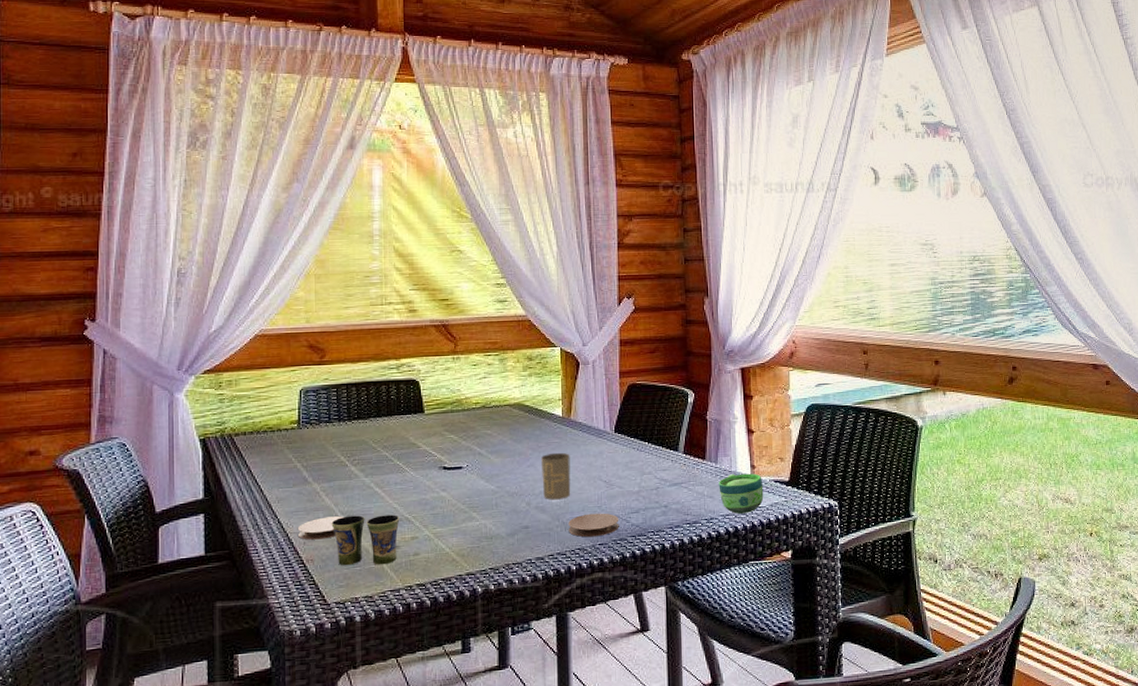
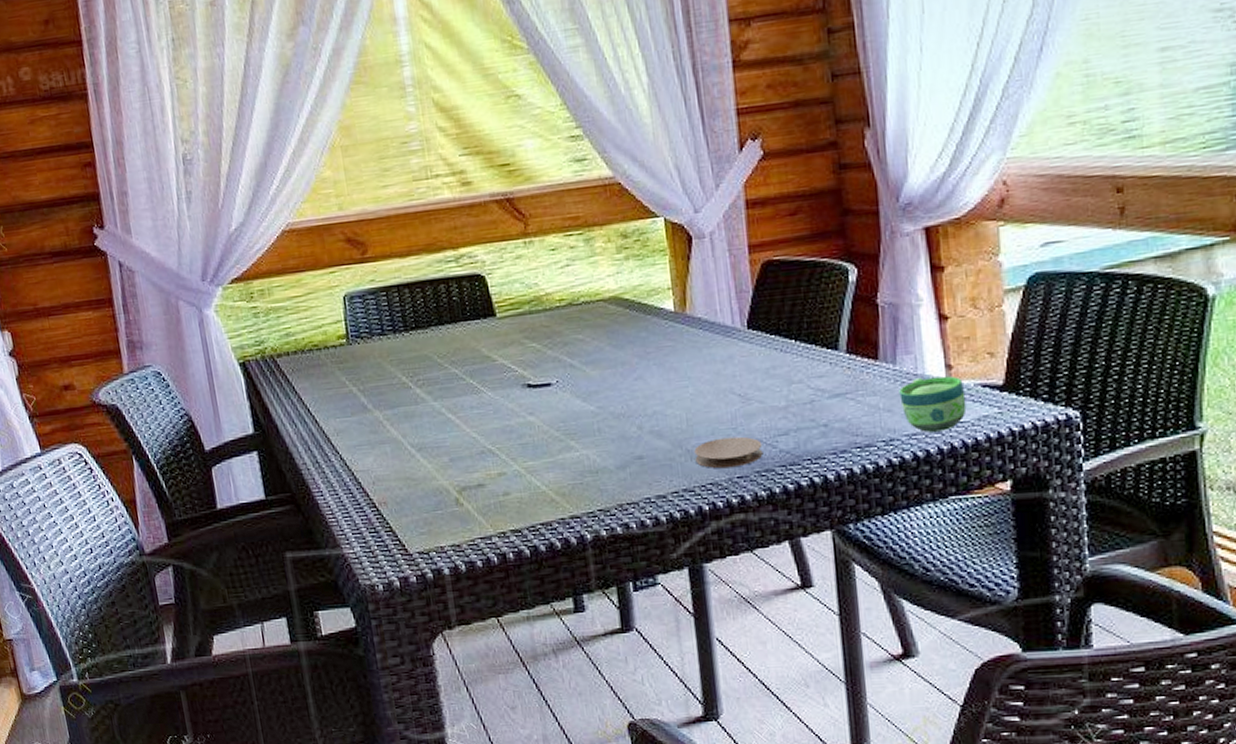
coaster: present [297,516,345,540] -> none [363,449,416,479]
cup: present [331,514,400,566] -> none [401,446,484,509]
bottle: present [541,452,571,500] -> none [651,359,695,422]

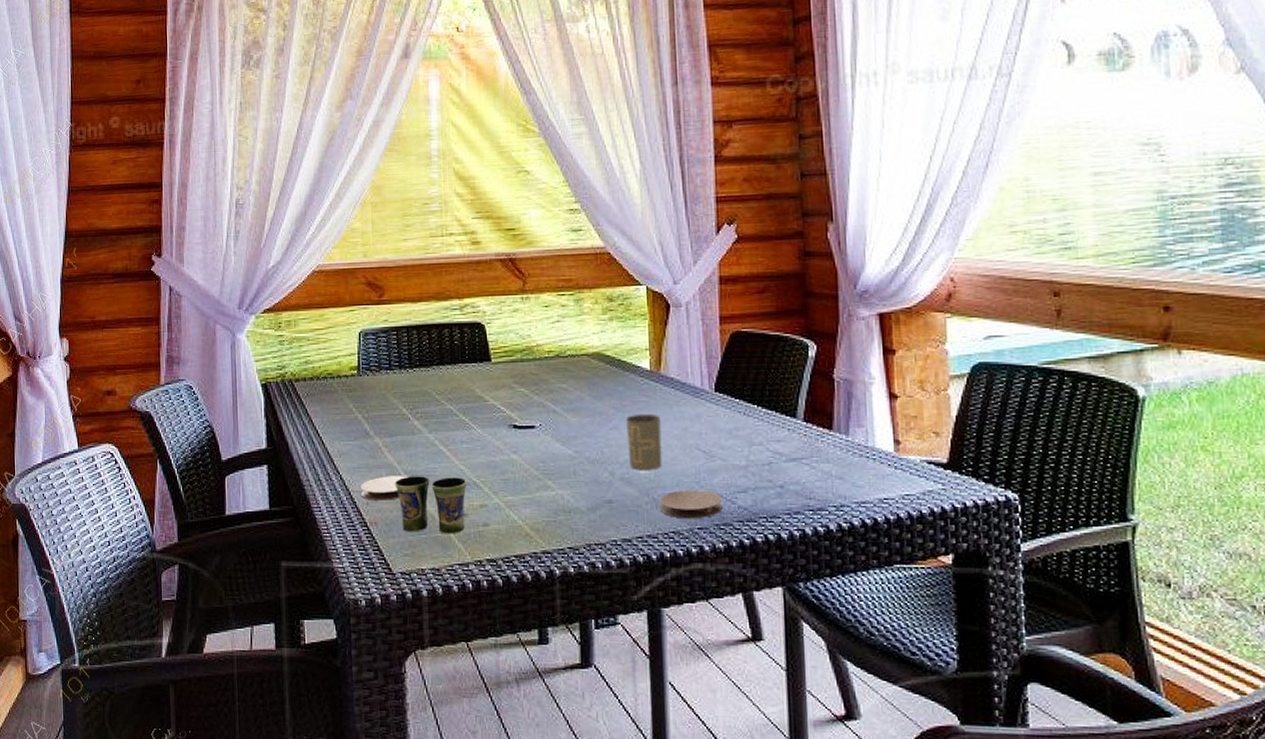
coaster: none [363,449,416,479] -> present [360,476,409,501]
cup: none [401,446,484,509] -> present [394,476,467,534]
bottle: none [651,359,695,422] -> present [626,413,663,471]
cup: present [899,376,967,432] -> none [851,450,913,502]

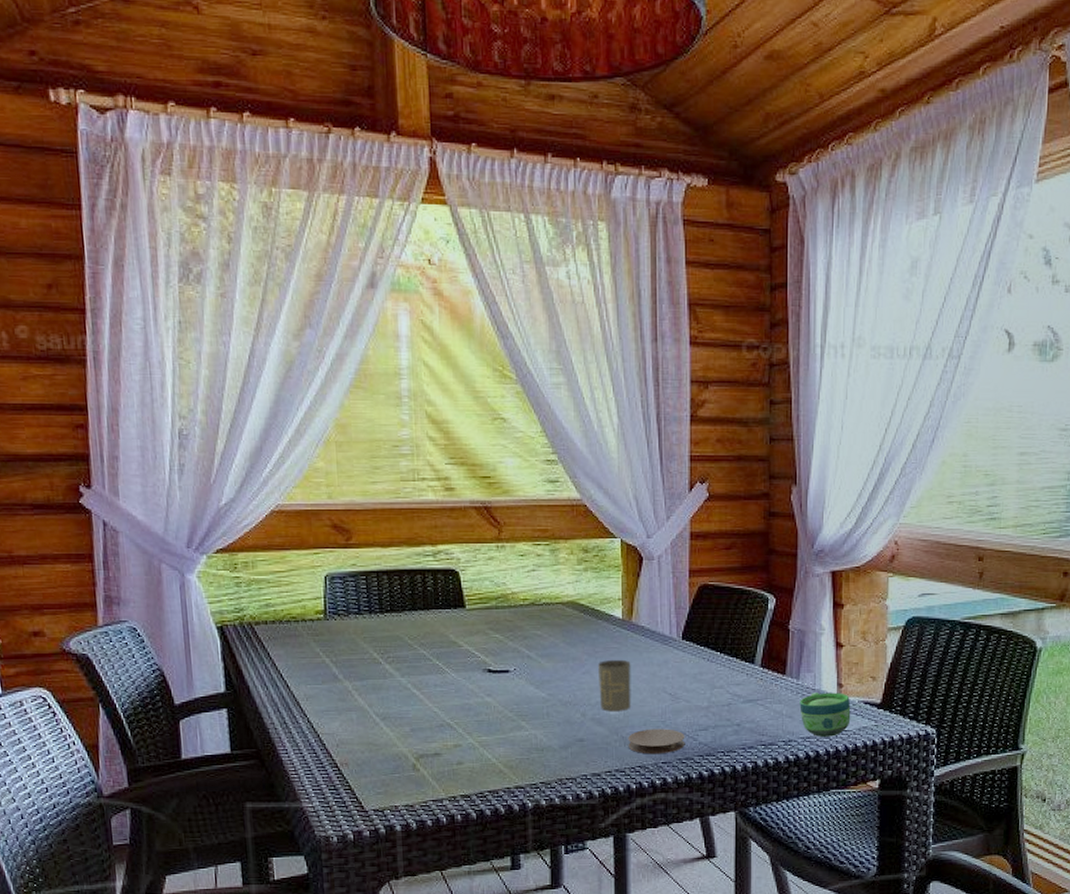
coaster: present [360,476,409,501] -> none [329,718,380,742]
cup: present [394,476,467,534] -> none [366,718,441,773]
cup: none [851,450,913,502] -> present [799,693,851,737]

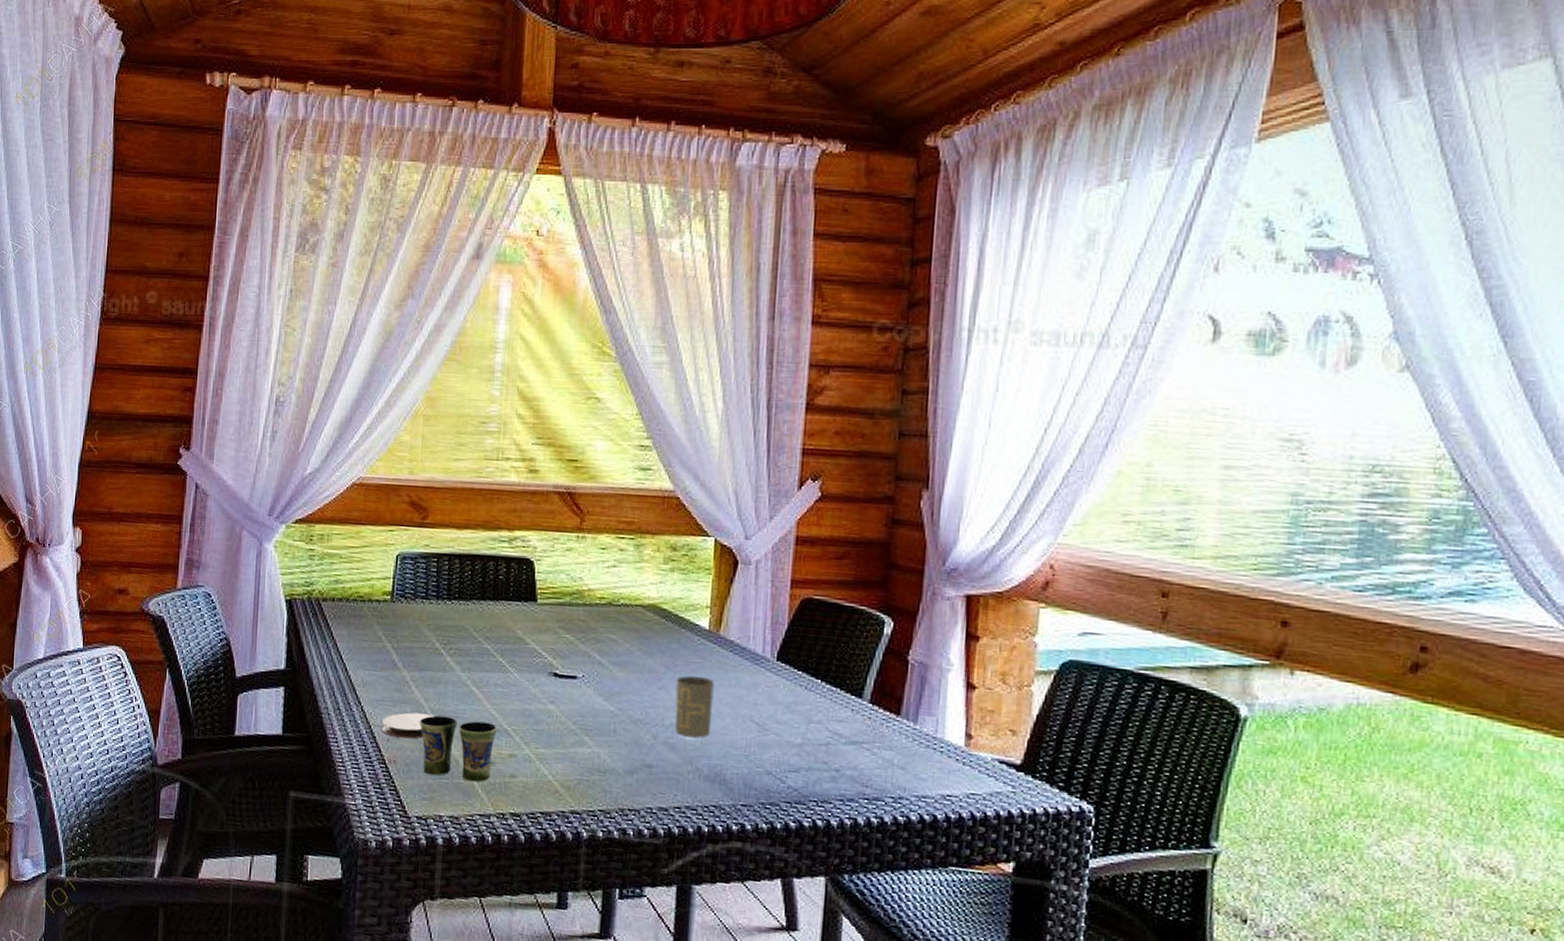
coaster: none [329,718,380,742] -> present [381,712,435,739]
cup: none [366,718,441,773] -> present [419,715,498,782]
coaster: present [628,728,685,754] -> none [703,762,772,795]
cup: present [799,693,851,737] -> none [915,741,982,800]

